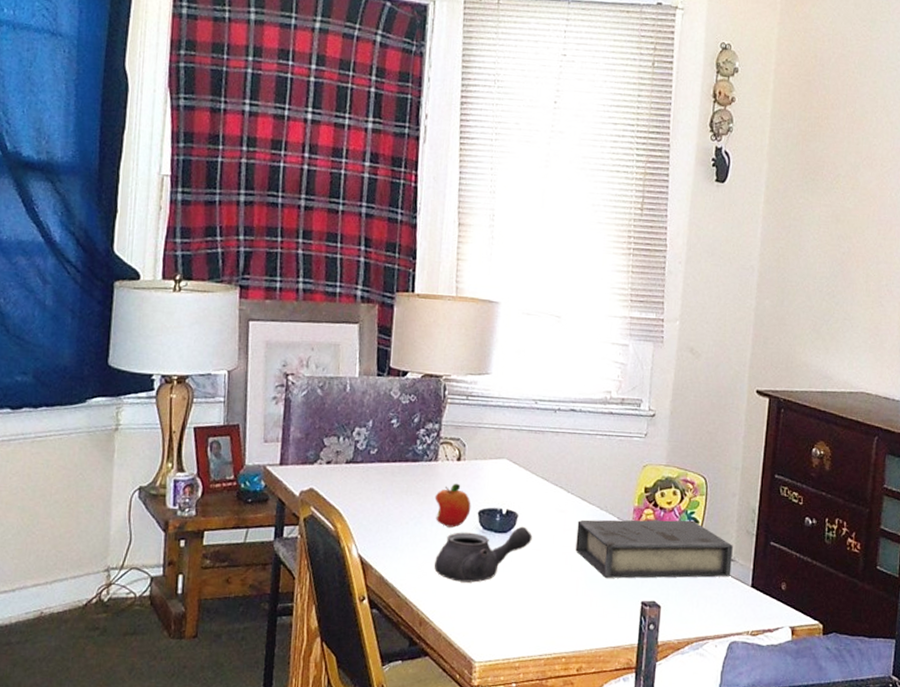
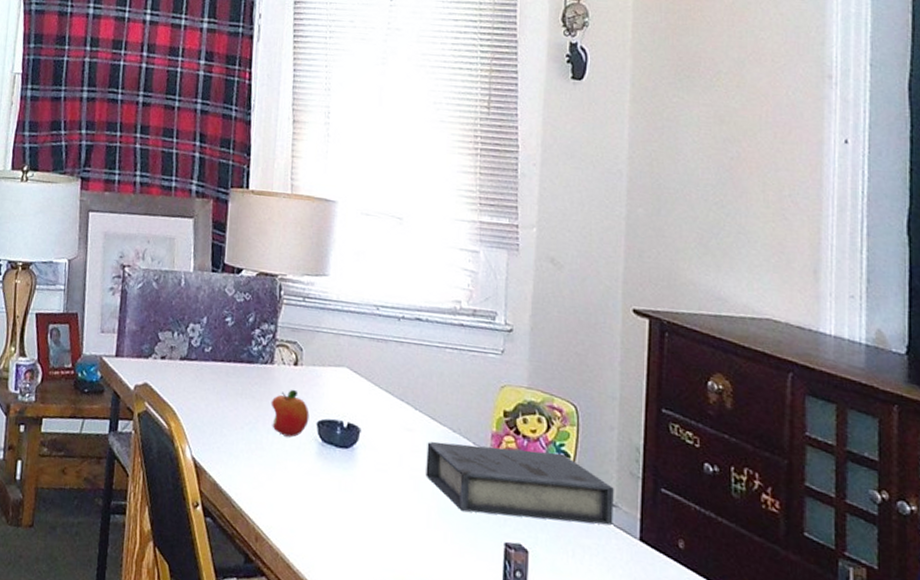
teapot: present [434,526,533,583] -> none [271,442,377,500]

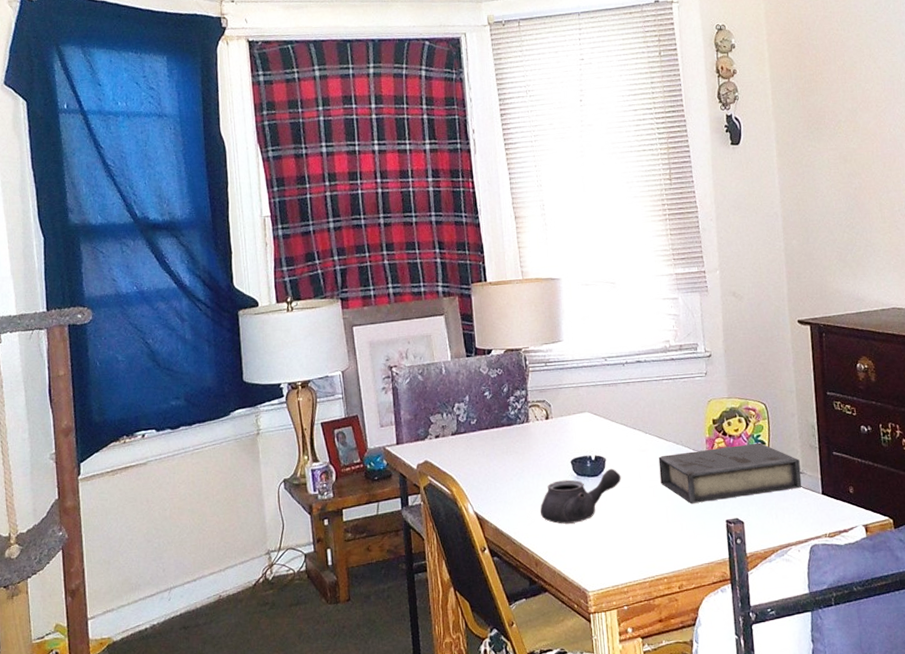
fruit: present [271,389,310,438] -> none [531,439,564,478]
teapot: none [271,442,377,500] -> present [540,468,621,524]

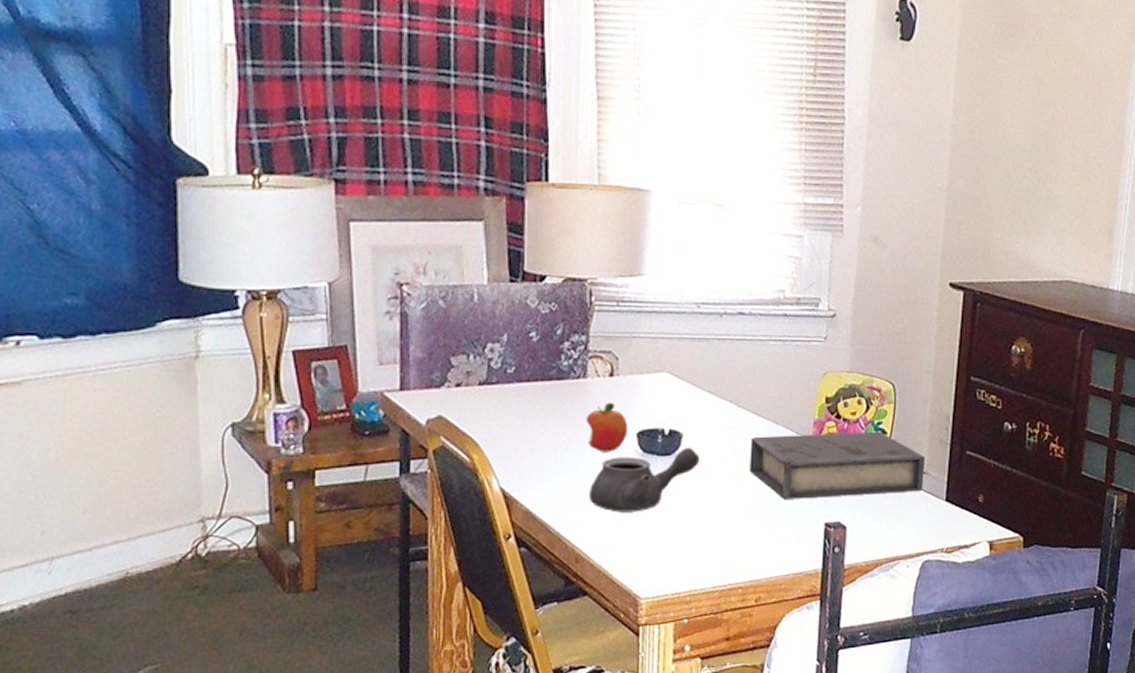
fruit: none [531,439,564,478] -> present [585,402,628,452]

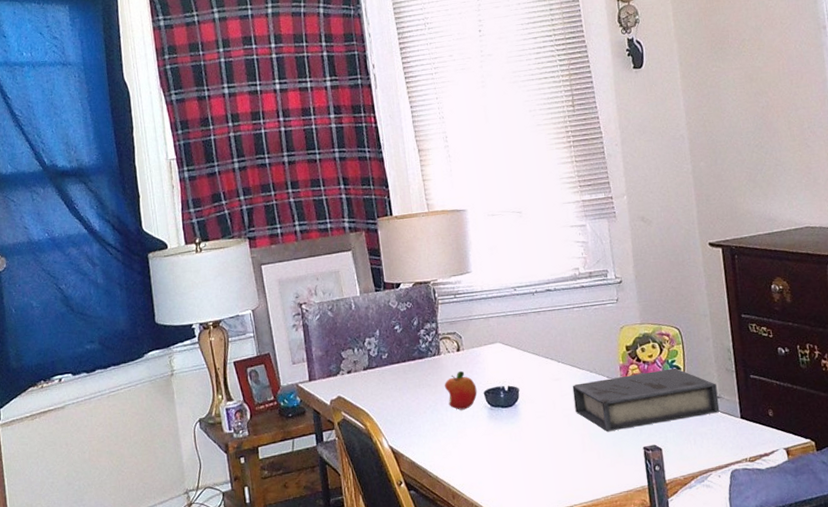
teapot: present [589,447,700,512] -> none [455,398,536,456]

